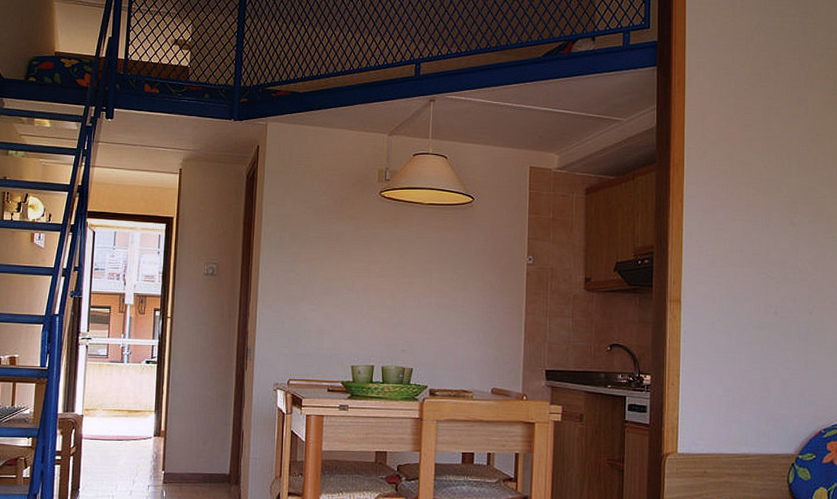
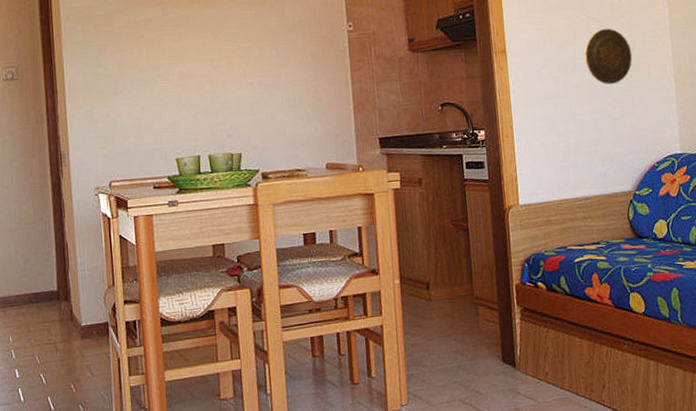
decorative plate: none [761,289,810,346] -> present [584,28,633,85]

